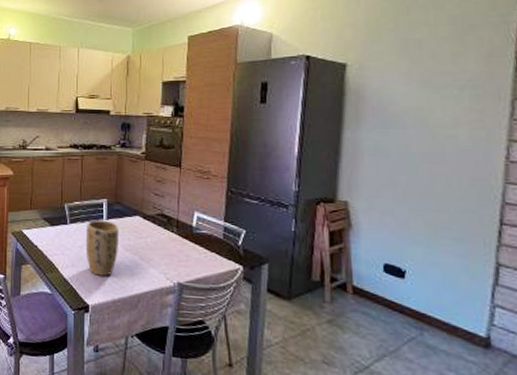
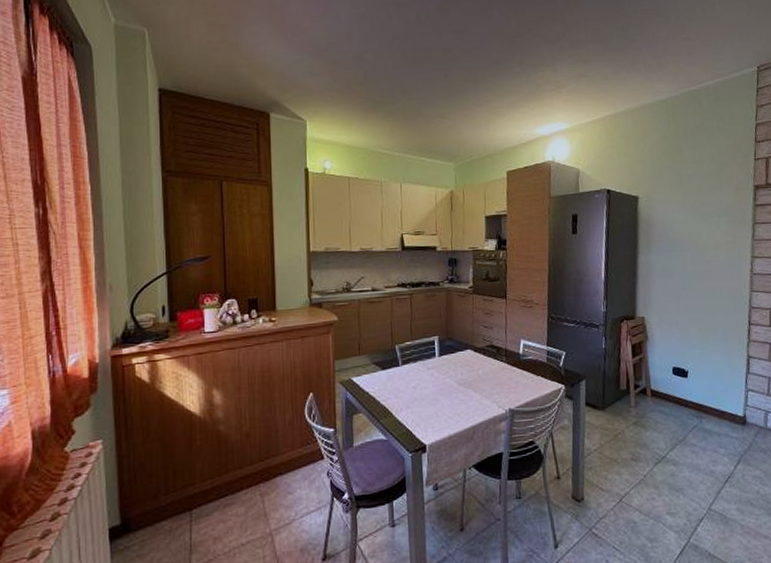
plant pot: present [85,220,120,276] -> none [419,357,452,414]

